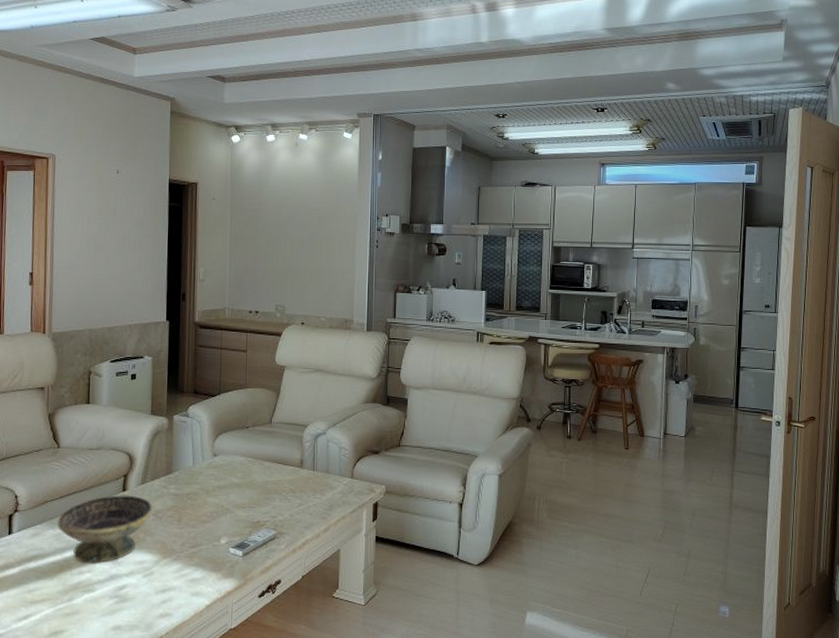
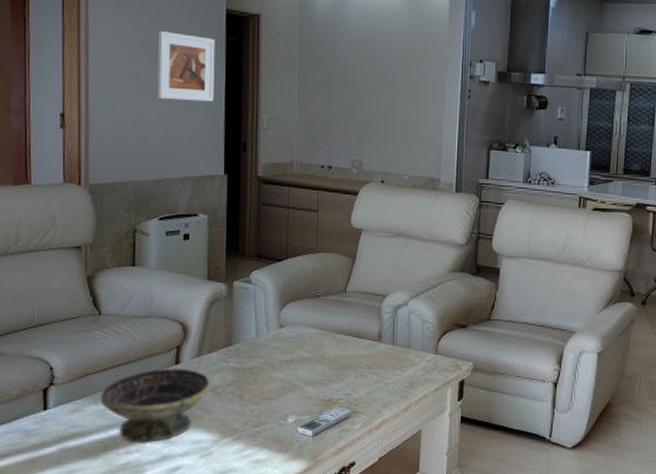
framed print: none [110,200,160,259] -> present [157,31,215,102]

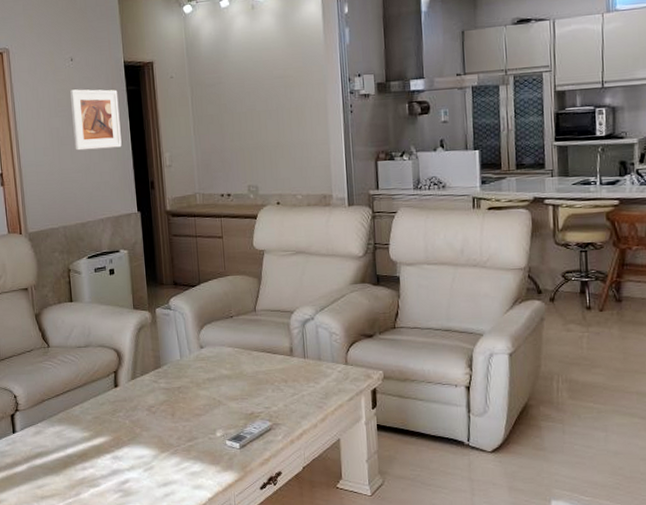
decorative bowl: present [101,368,210,443] -> none [57,391,145,460]

